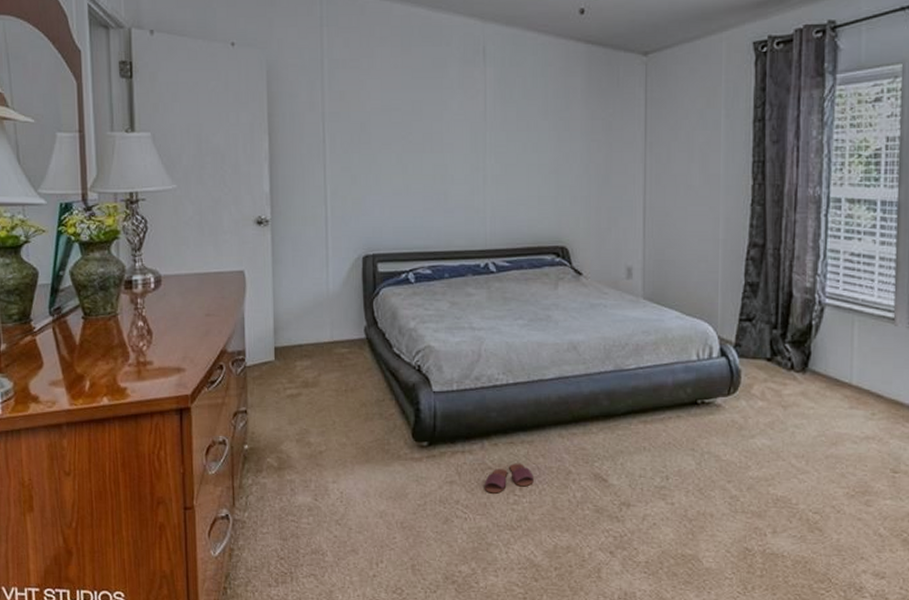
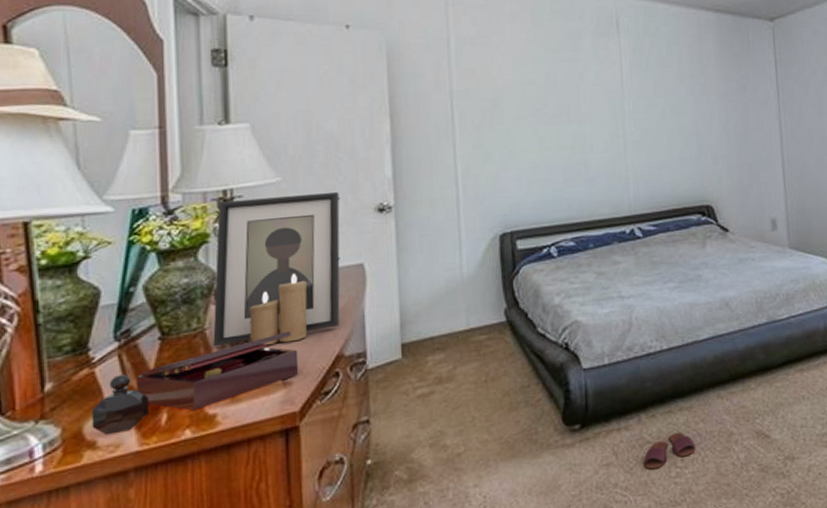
perfume bottle: none [34,344,77,393] -> present [91,374,150,435]
jewelry box: none [66,324,191,382] -> present [136,331,299,411]
picture frame: none [123,203,225,330] -> present [213,192,341,346]
candle: none [151,274,198,335] -> present [249,274,308,346]

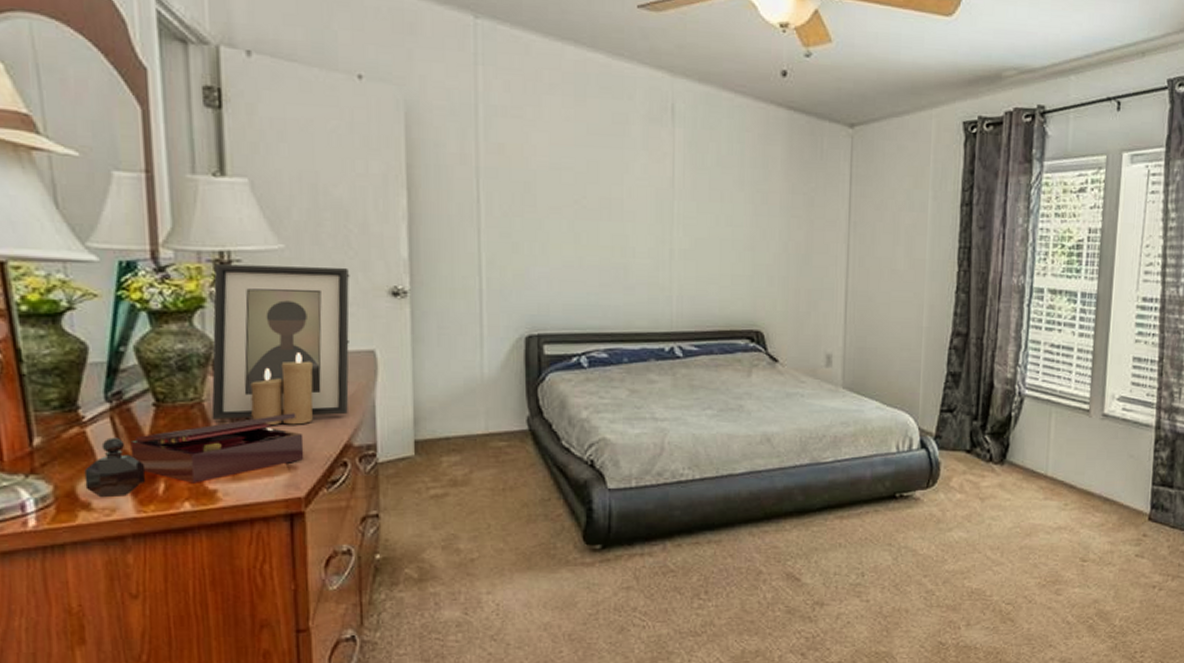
slippers: present [643,432,695,470] -> none [665,564,721,598]

